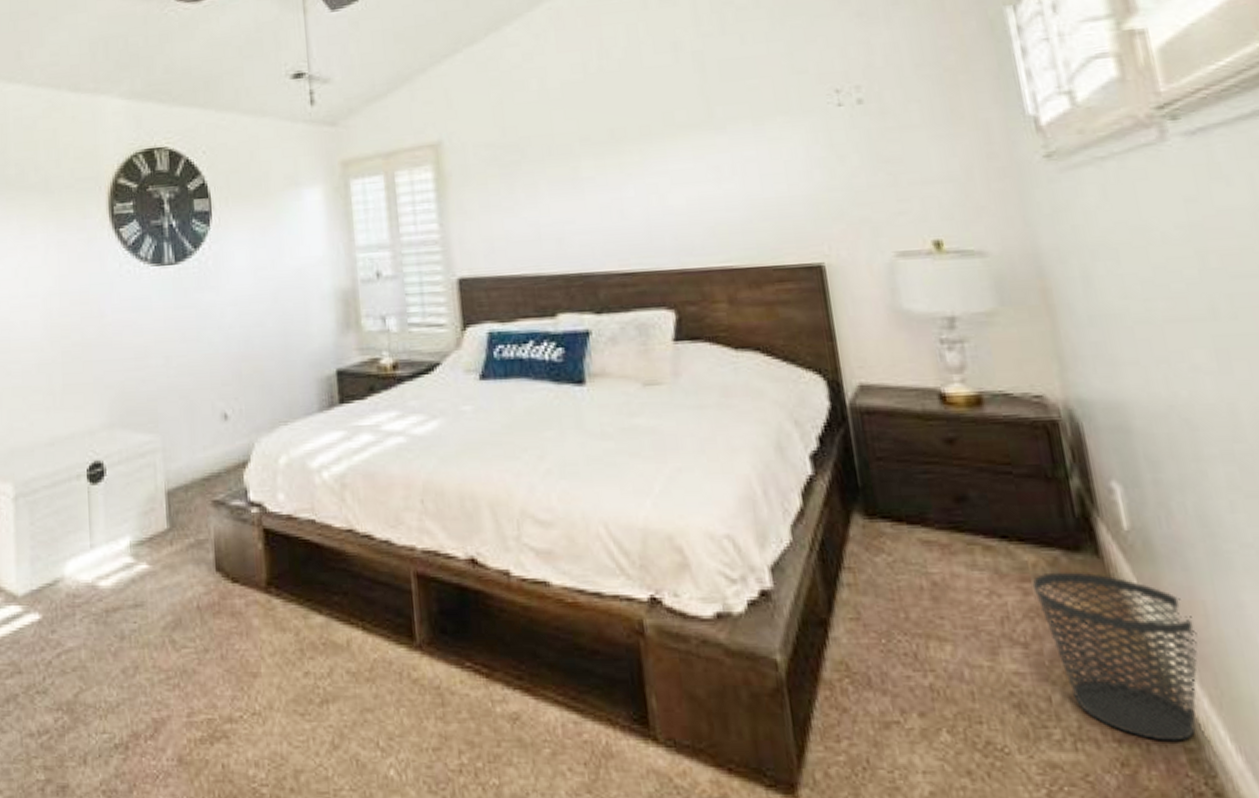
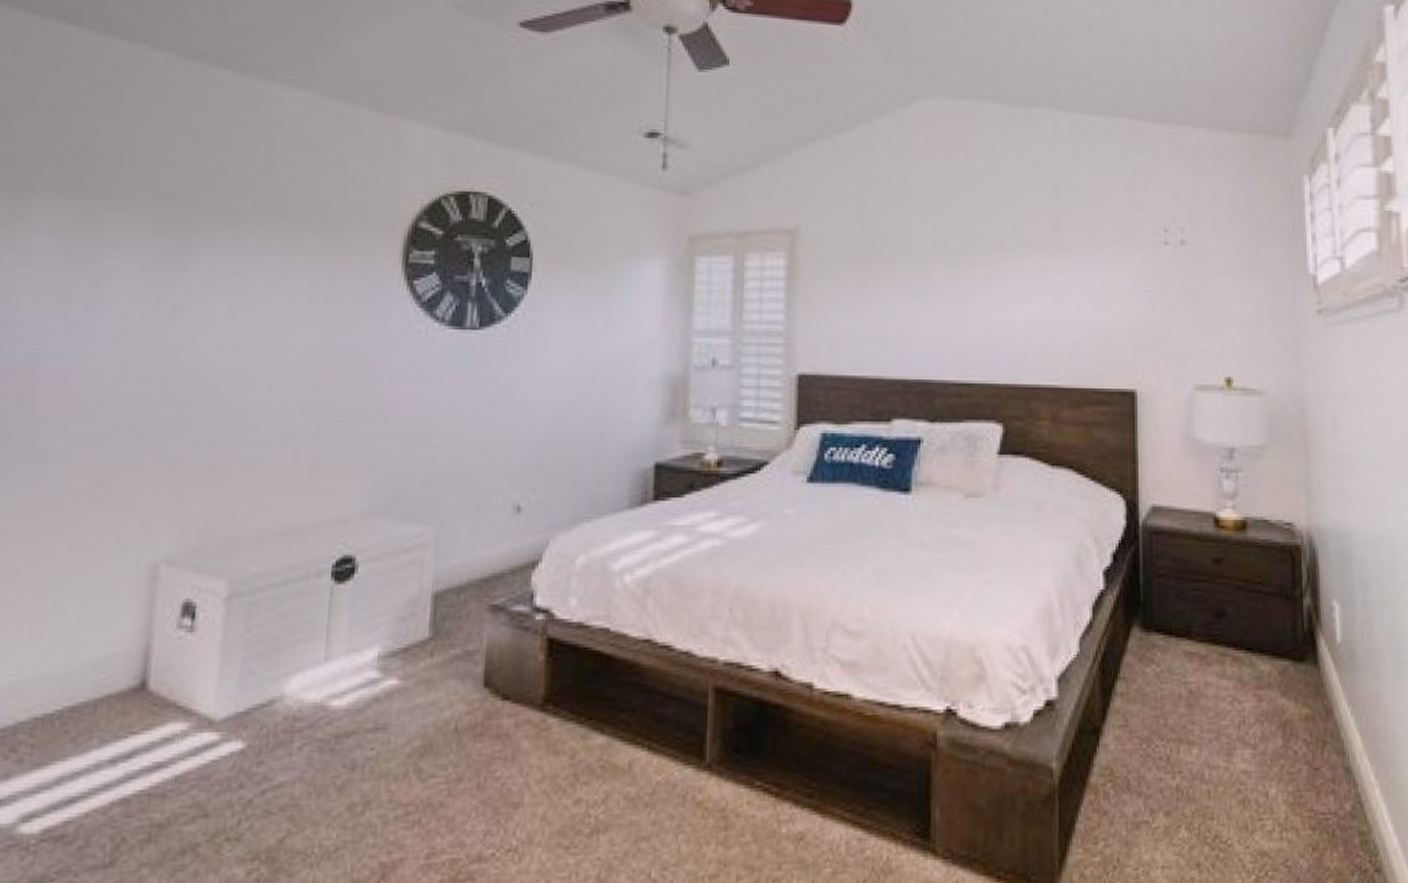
wastebasket: present [1032,571,1198,741] -> none [1265,680,1378,827]

